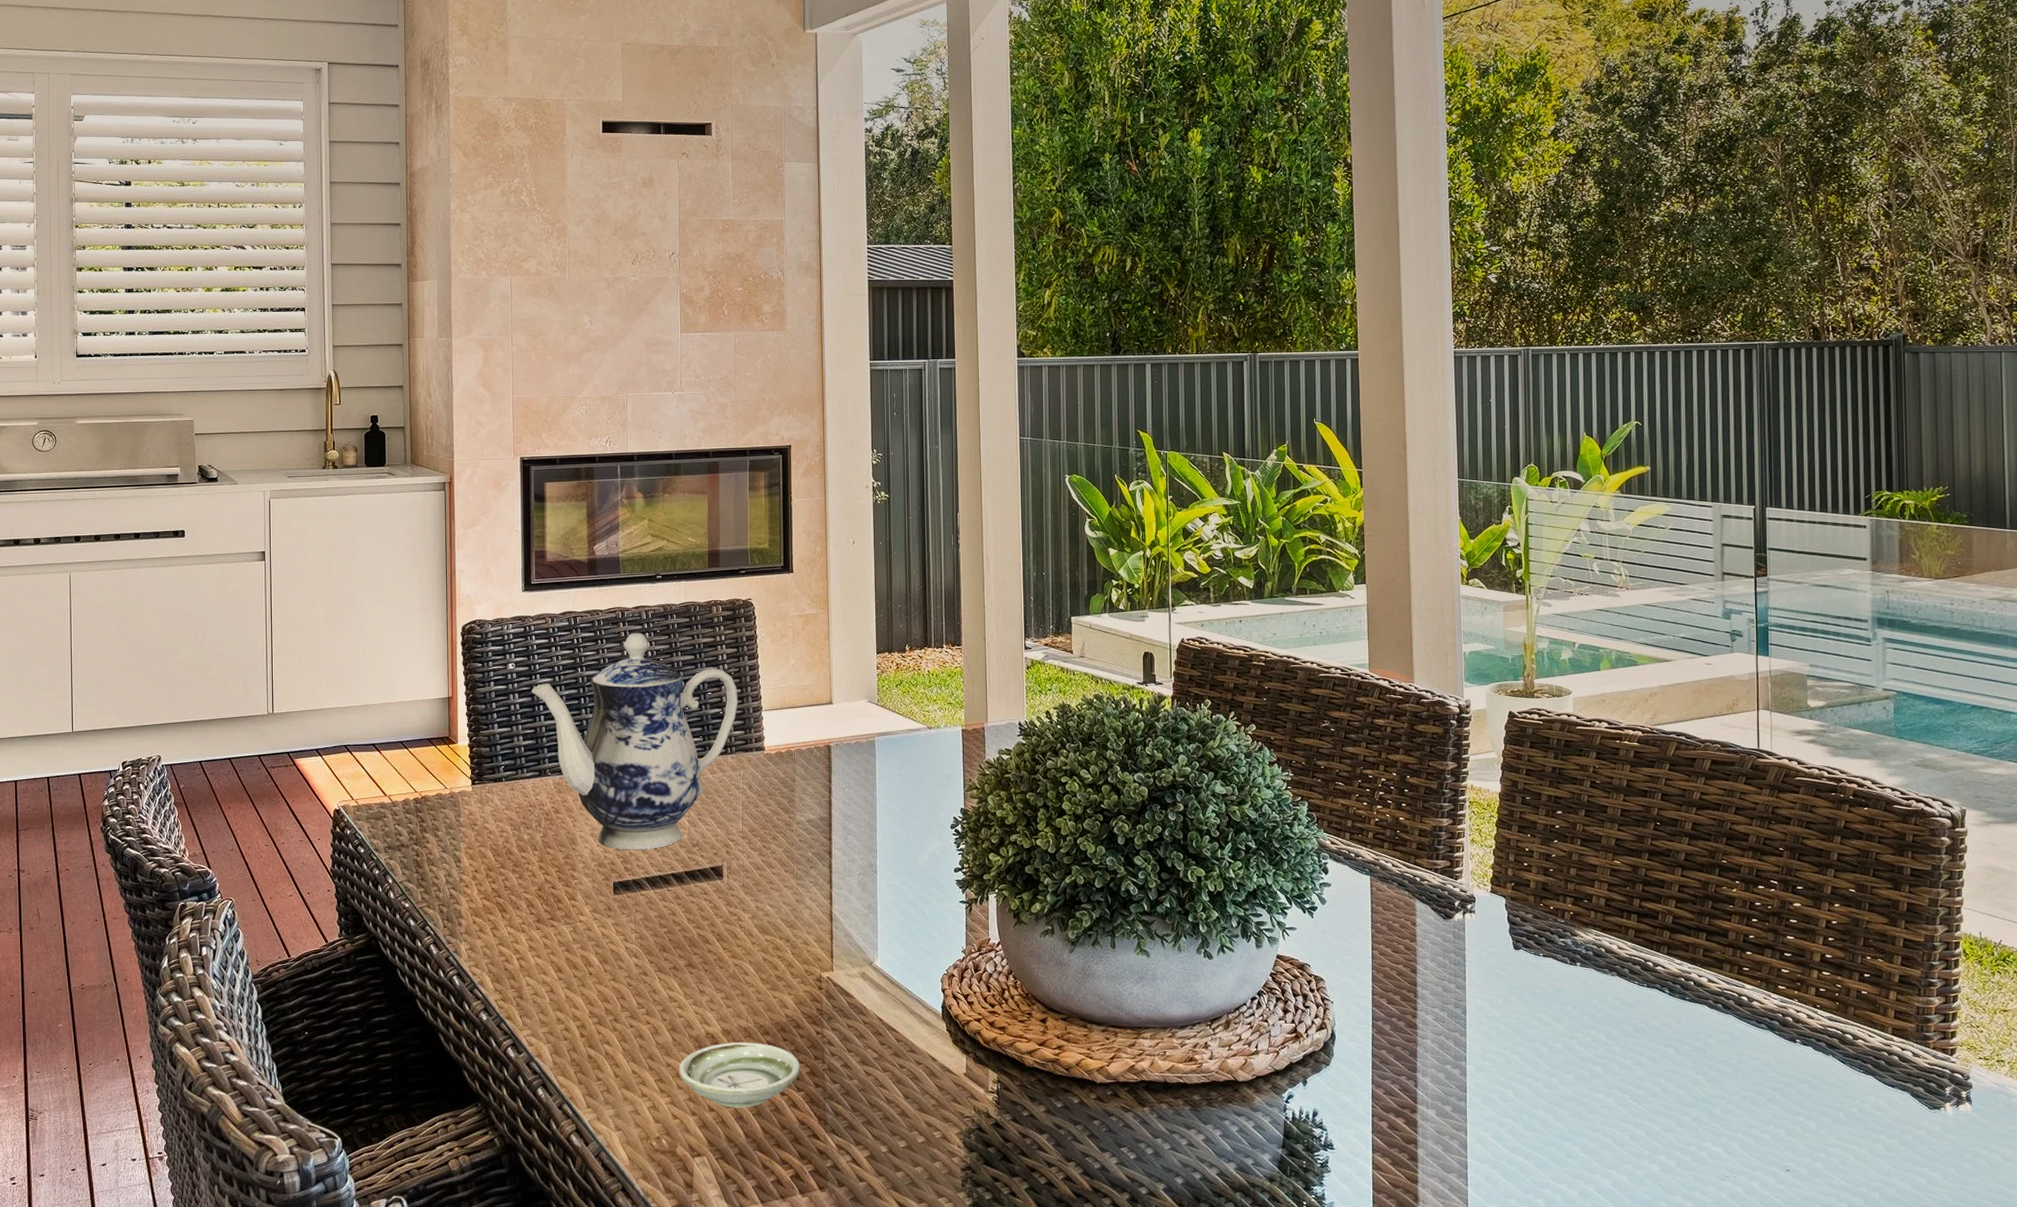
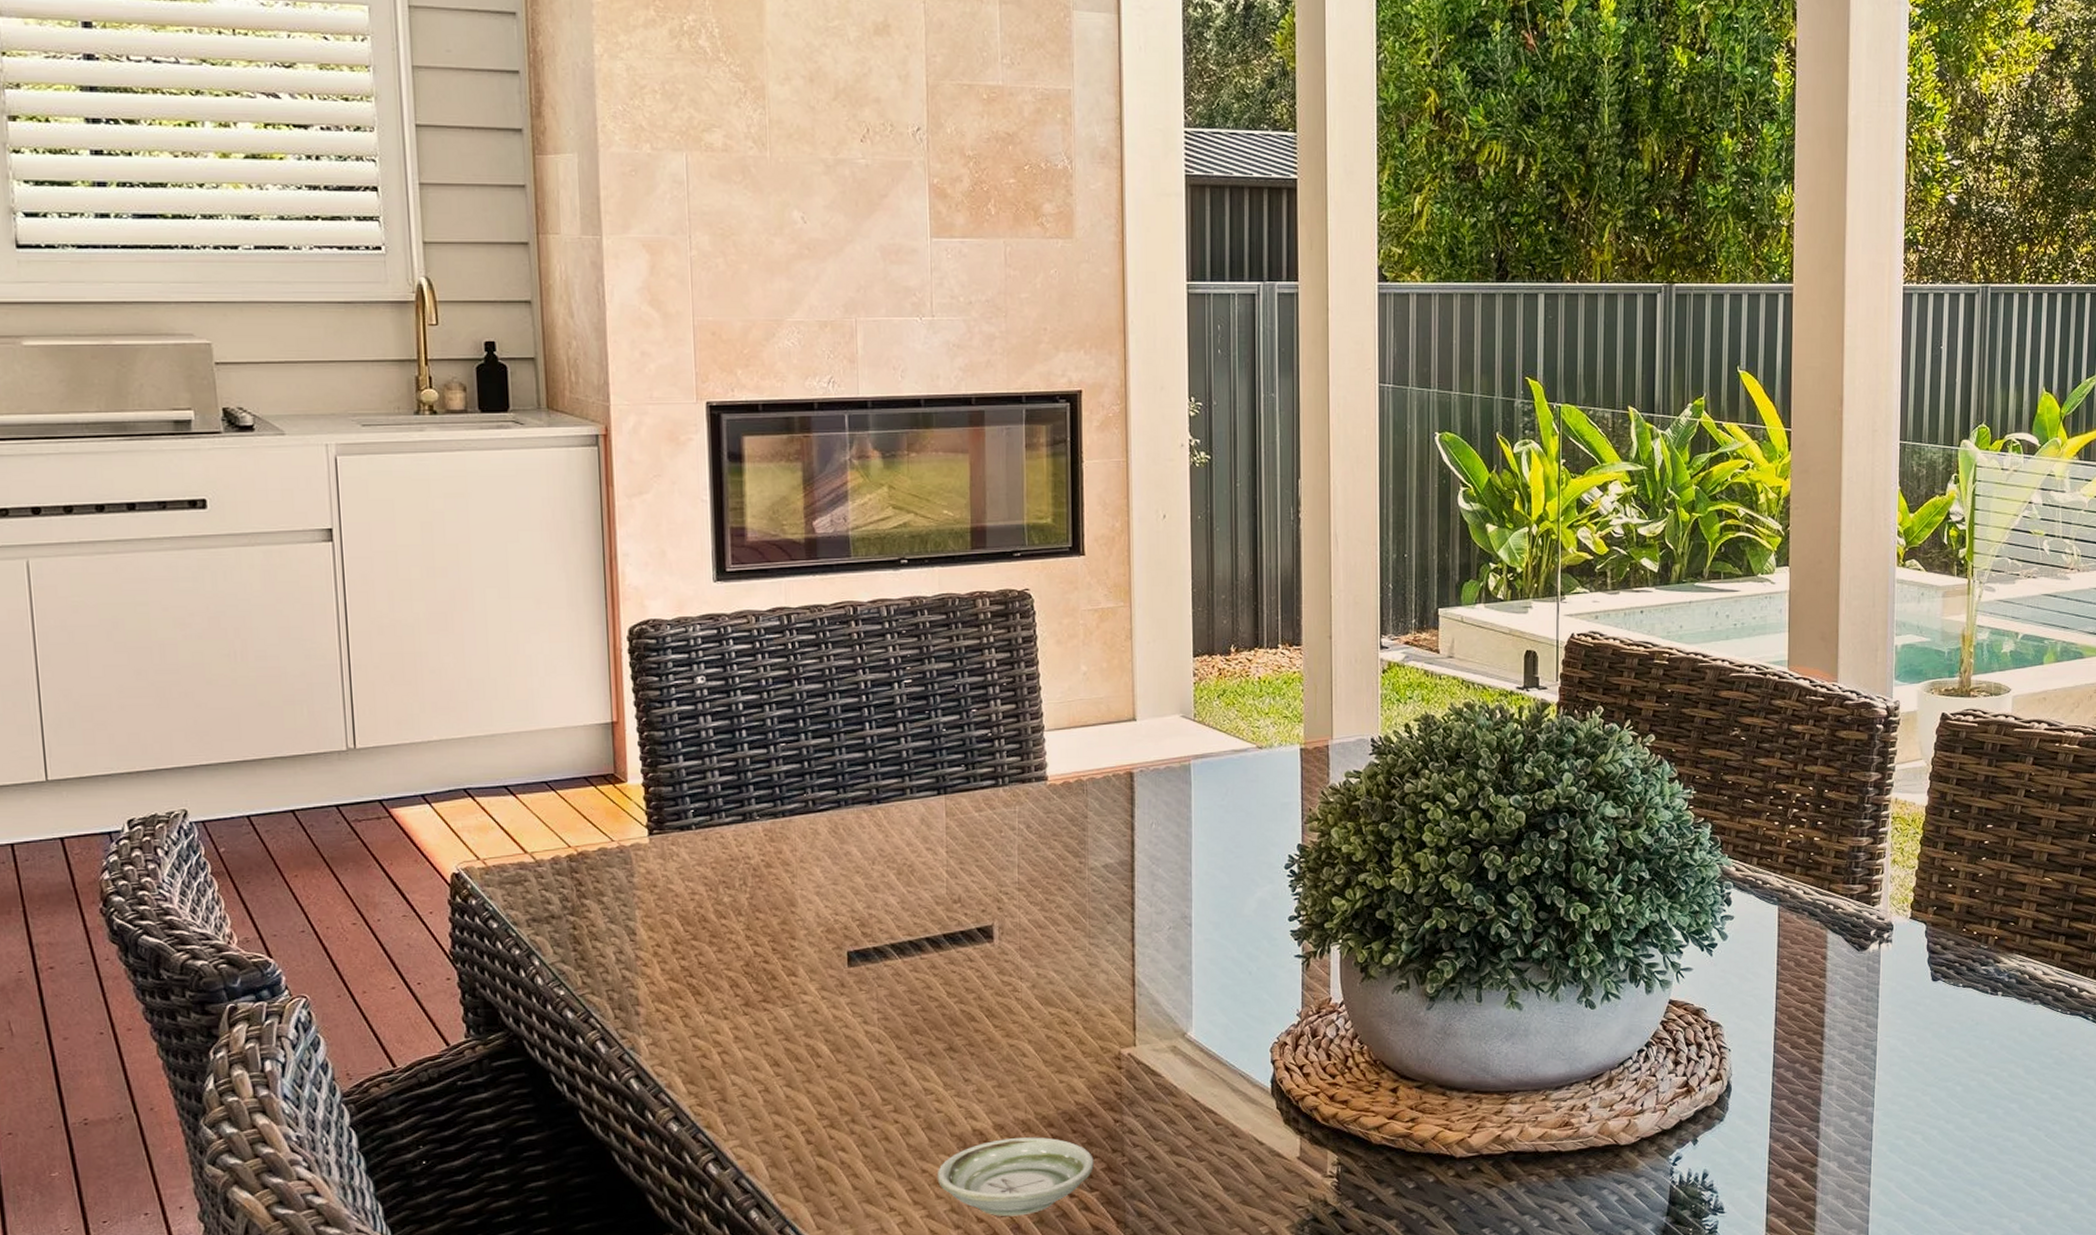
teapot: present [532,633,738,851] -> none [730,634,1012,911]

